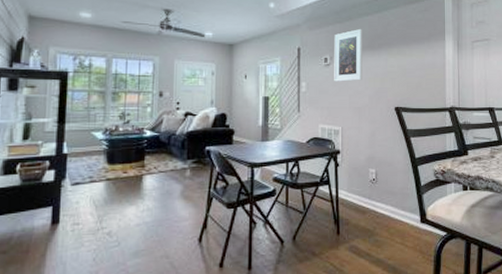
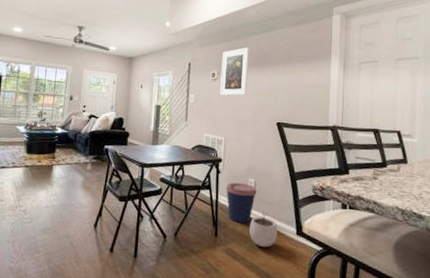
coffee cup: none [346,175,378,217] -> present [226,182,257,223]
plant pot: none [372,202,403,240] -> present [248,211,278,248]

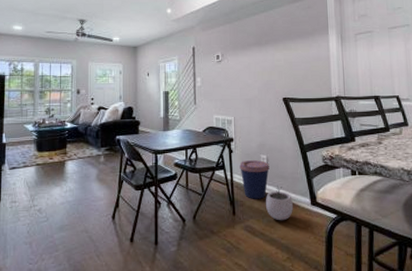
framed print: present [220,47,249,96] -> none [225,27,251,76]

